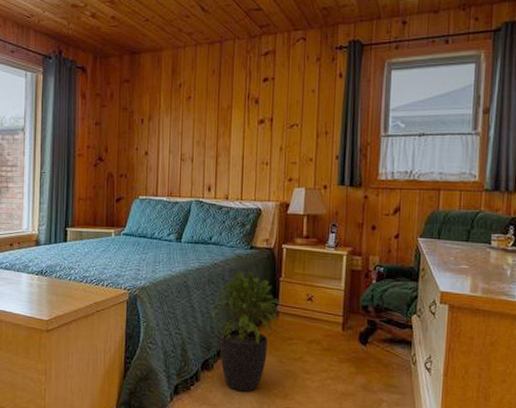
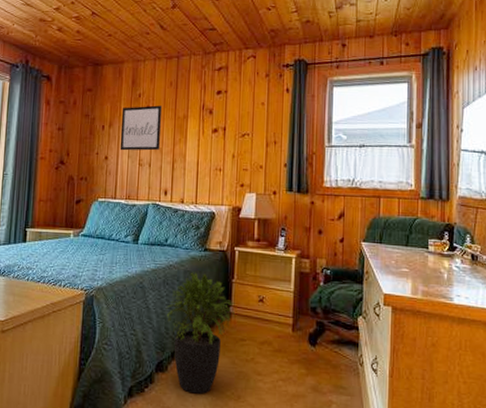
wall art: none [160,96,205,146] -> present [119,105,163,151]

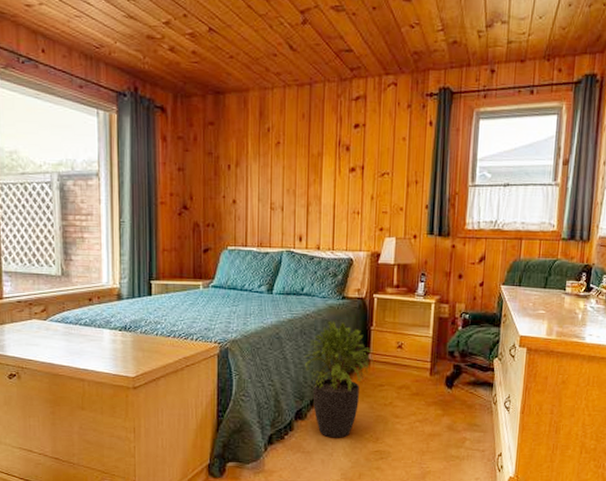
wall art: present [119,105,163,151] -> none [248,141,295,194]

